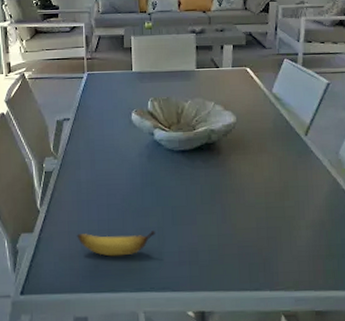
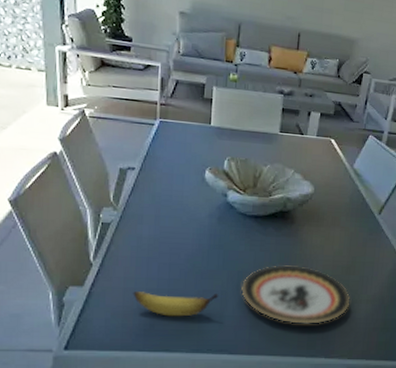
plate: none [177,196,289,256] -> present [241,265,351,324]

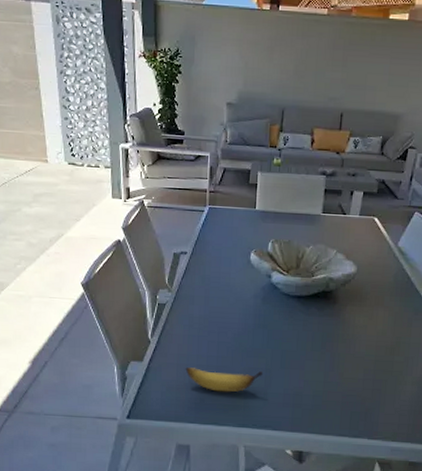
plate: present [241,265,351,324] -> none [285,344,395,405]

